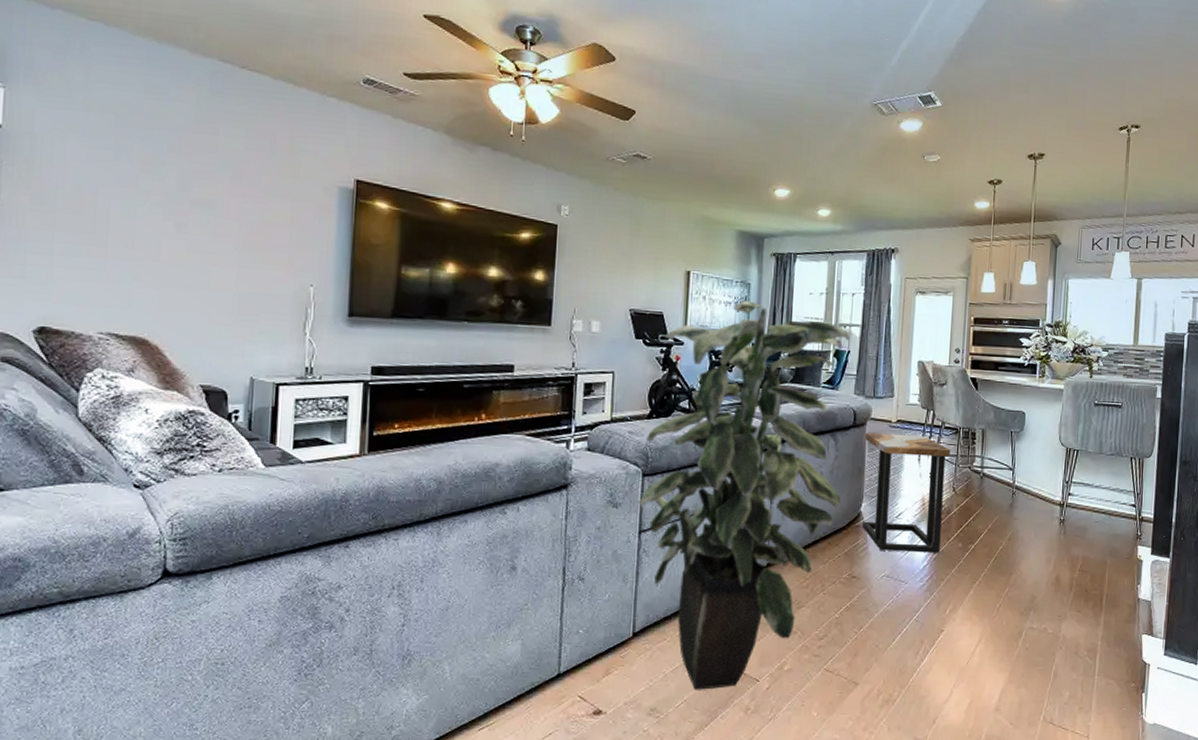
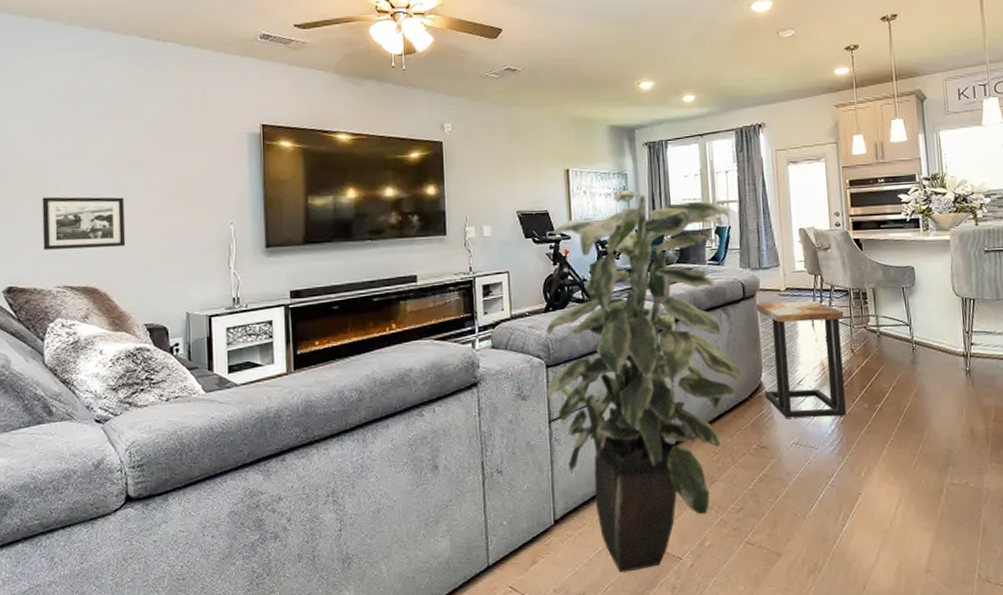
picture frame: none [85,229,188,297] -> present [42,196,126,250]

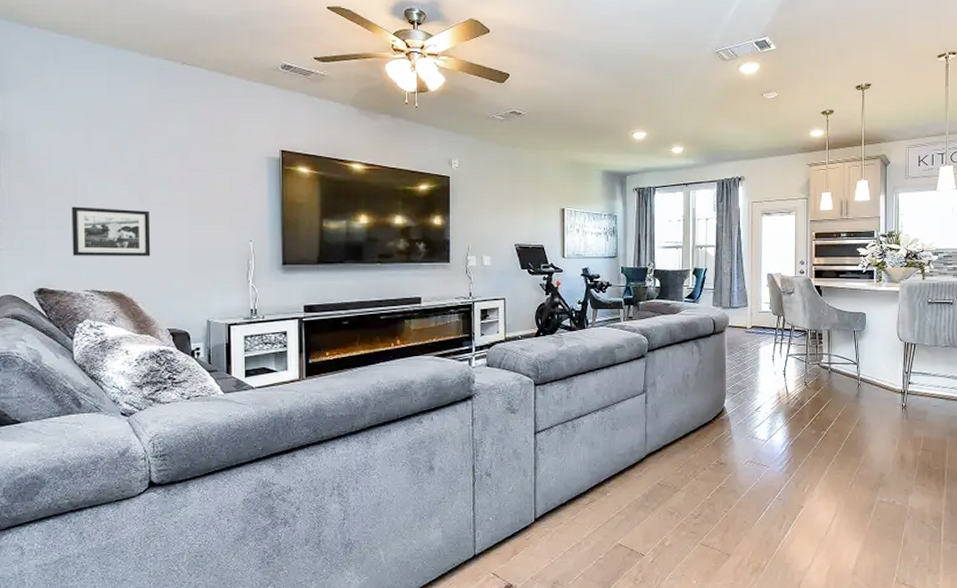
indoor plant: present [545,190,741,573] -> none [533,231,707,565]
side table: present [755,300,846,420] -> none [724,338,801,441]

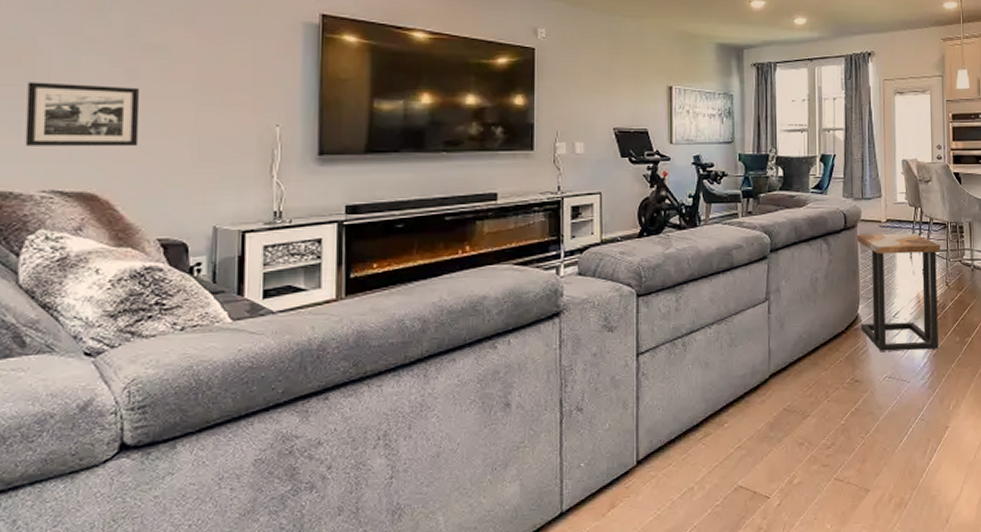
side table: none [724,338,801,441] -> present [856,232,941,353]

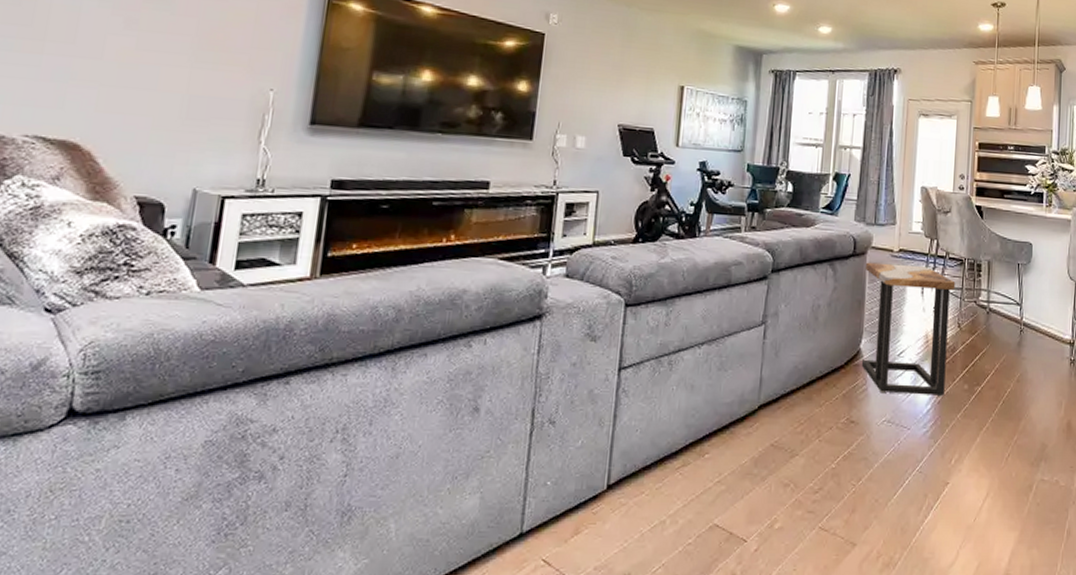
picture frame: present [25,82,140,147] -> none [14,22,136,99]

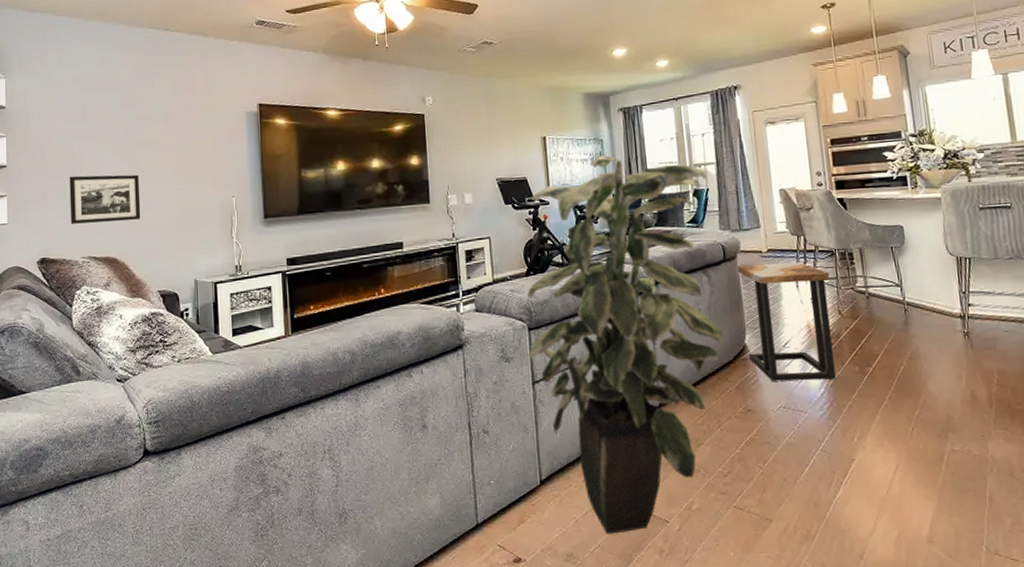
picture frame: none [14,22,136,99] -> present [69,174,141,224]
indoor plant: none [619,119,851,552] -> present [526,155,724,534]

